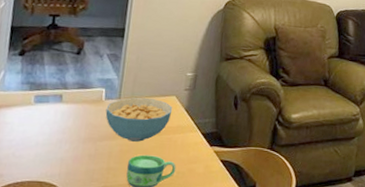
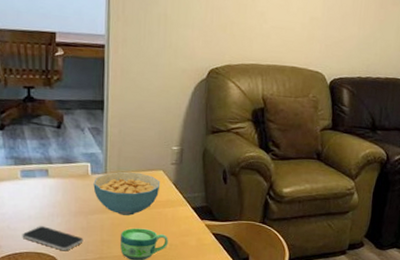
smartphone: none [26,153,90,179] -> present [22,226,84,250]

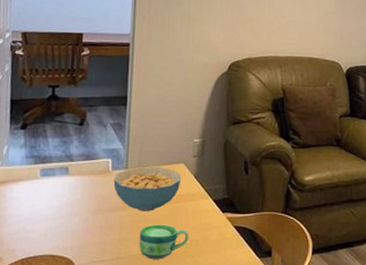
smartphone: present [22,226,84,250] -> none [37,226,102,251]

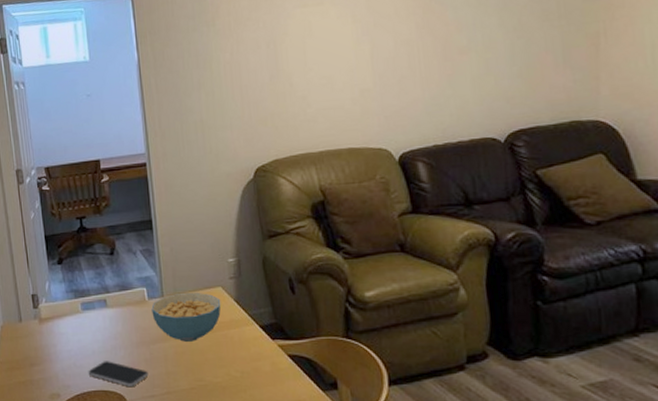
smartphone: none [37,226,102,251] -> present [88,361,149,386]
cup: present [139,224,189,259] -> none [186,355,239,394]

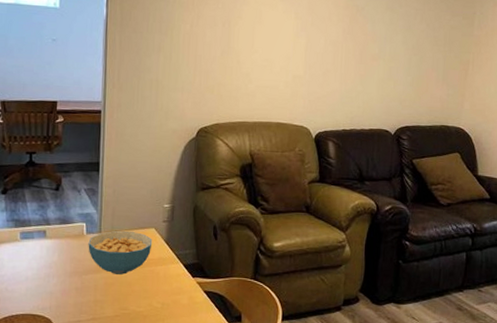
smartphone: present [88,361,149,386] -> none [19,287,78,312]

